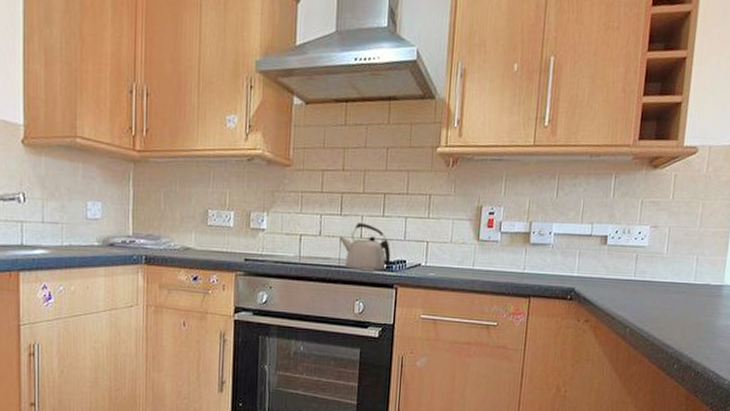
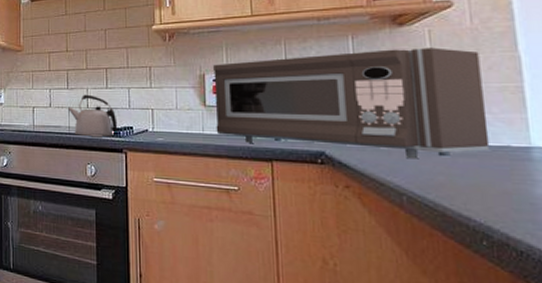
microwave: none [485,191,707,296] -> present [213,47,490,159]

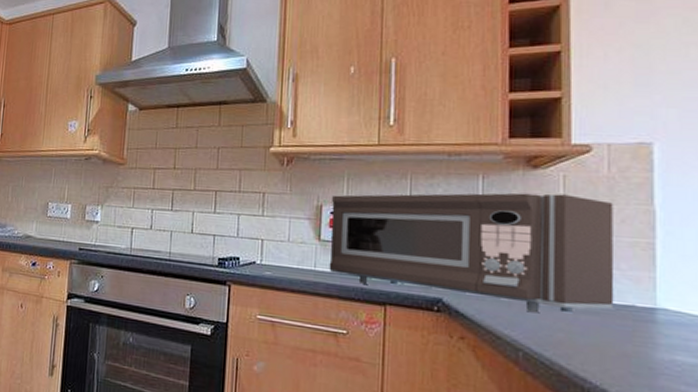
kettle: present [67,94,118,137] -> none [169,218,223,267]

